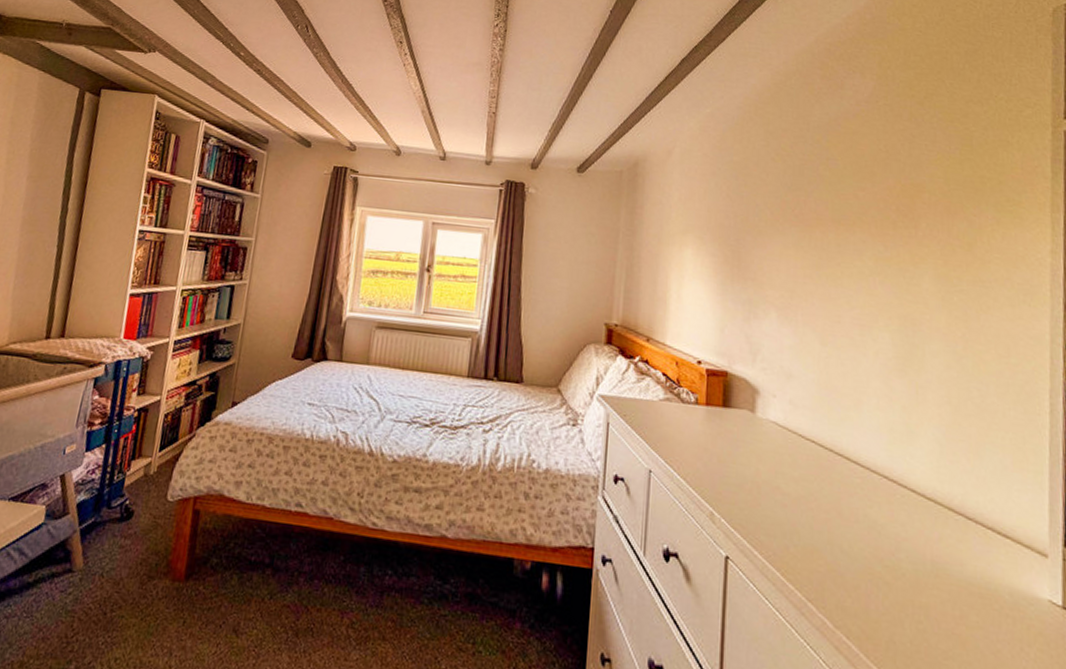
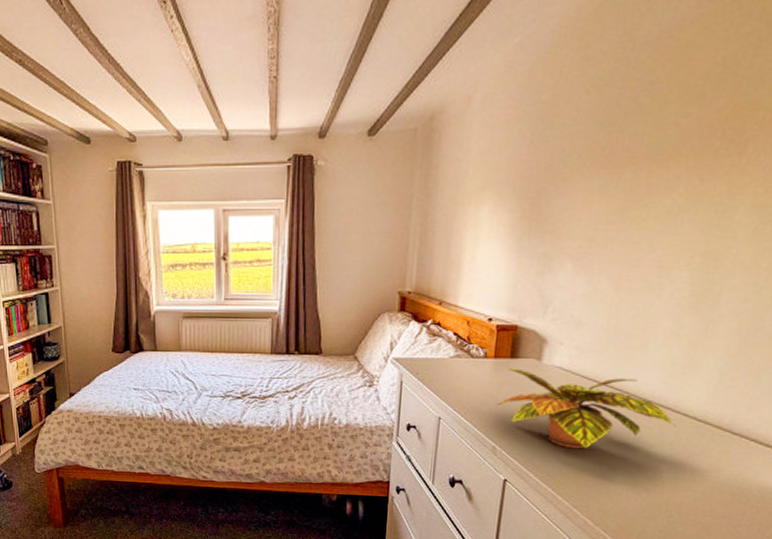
plant: none [710,418,904,524] -> present [495,368,675,449]

